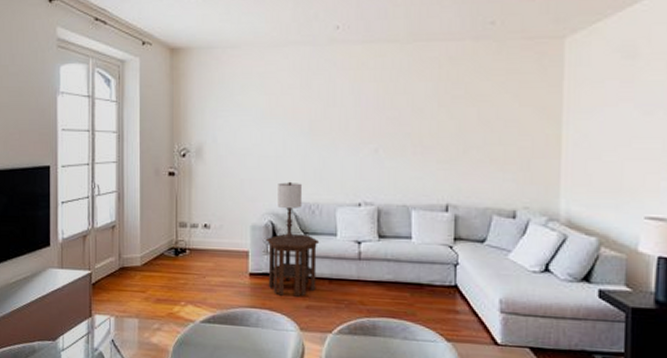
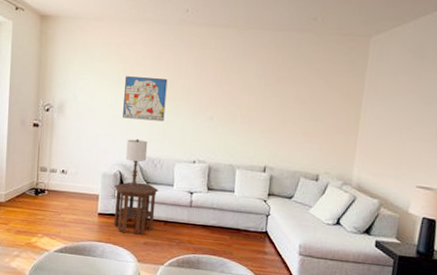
wall art: none [271,109,320,159] -> present [123,76,168,122]

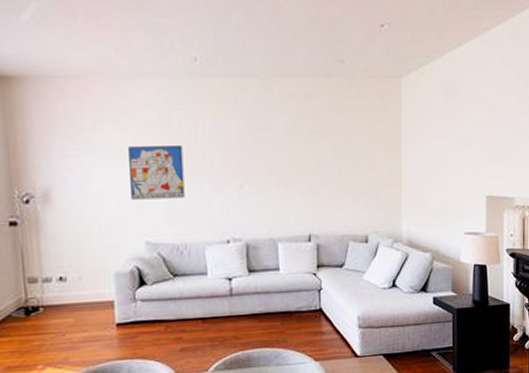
side table: present [114,182,159,235] -> none [133,277,191,343]
lamp: present [126,138,148,187] -> none [141,223,170,283]

